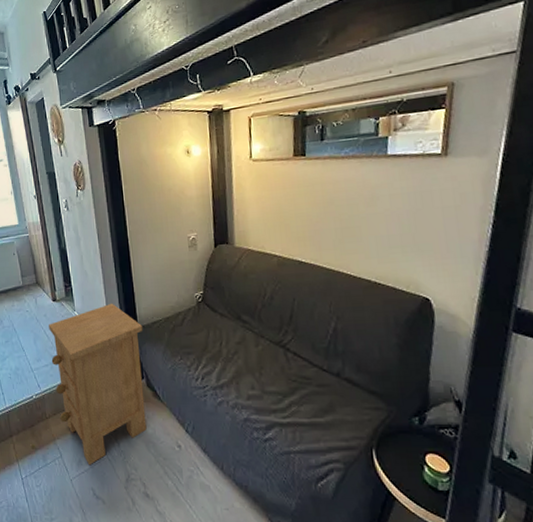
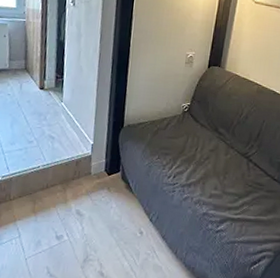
nightstand: present [49,303,147,466] -> none [25,100,129,246]

